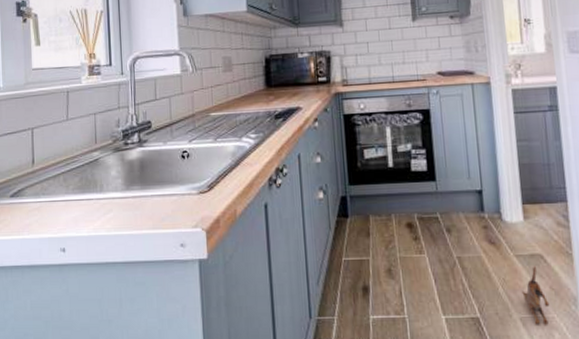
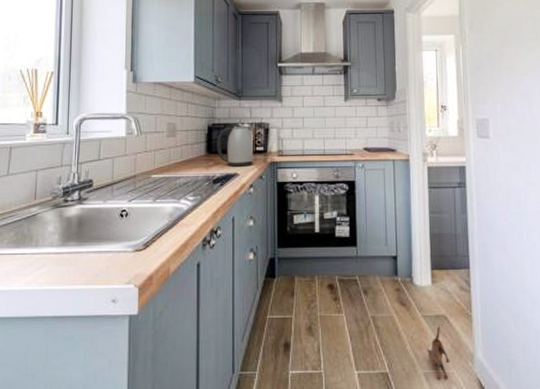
kettle: none [275,55,317,100] -> present [217,125,254,167]

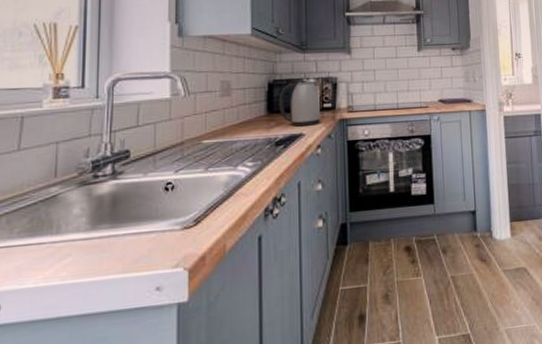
cat: present [427,326,450,380] -> none [508,279,531,335]

